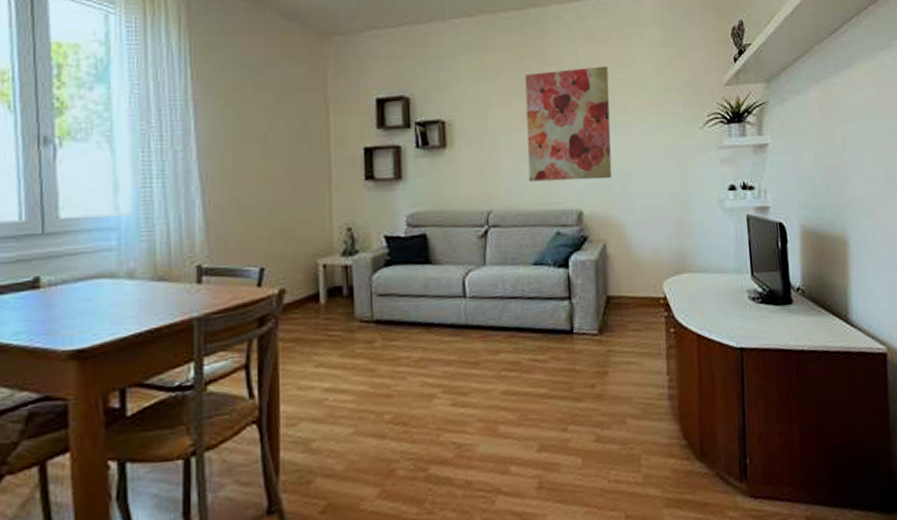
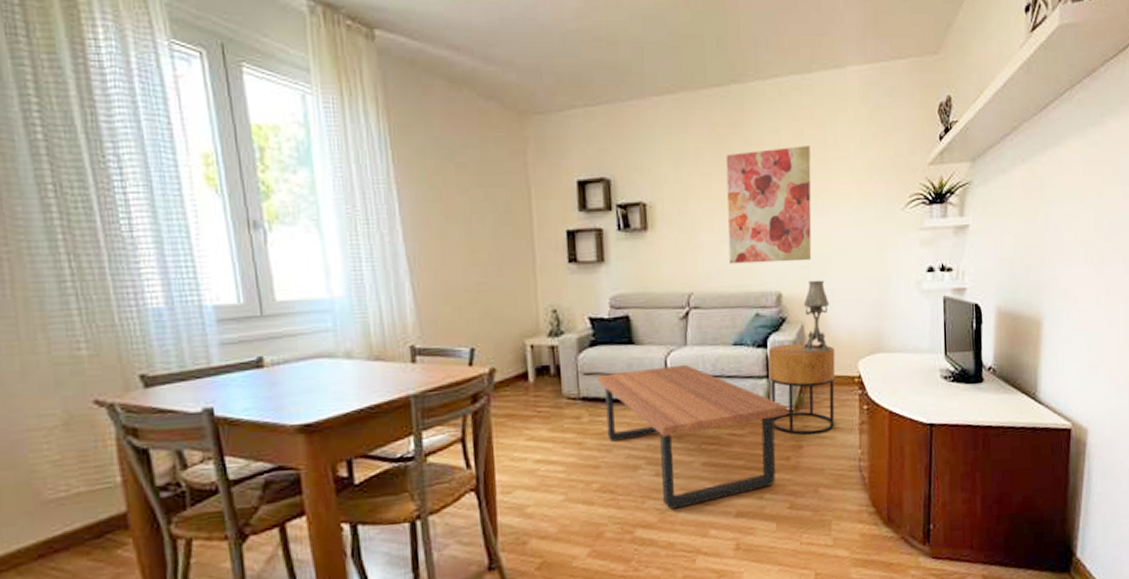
coffee table: none [392,285,592,443] -> present [598,364,788,509]
side table: none [570,263,642,361] -> present [768,343,836,435]
table lamp: none [605,198,635,273] -> present [802,280,832,353]

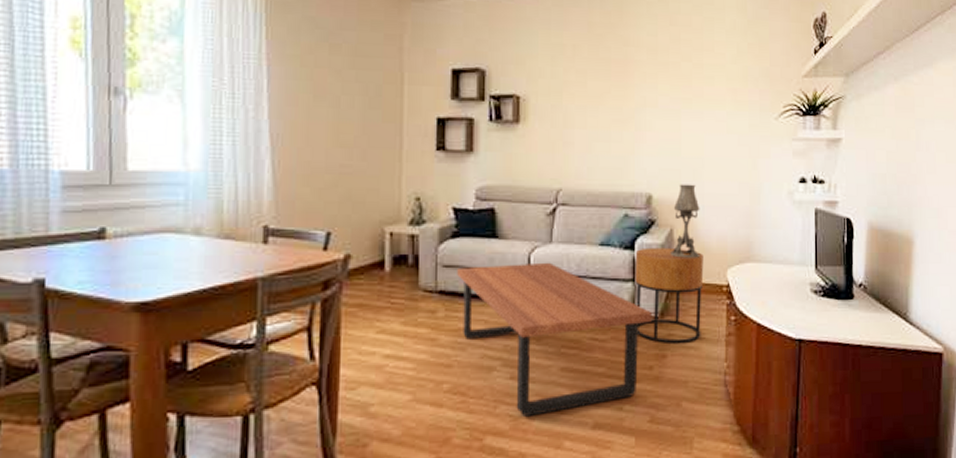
wall art: present [725,146,812,264] -> none [600,50,687,164]

